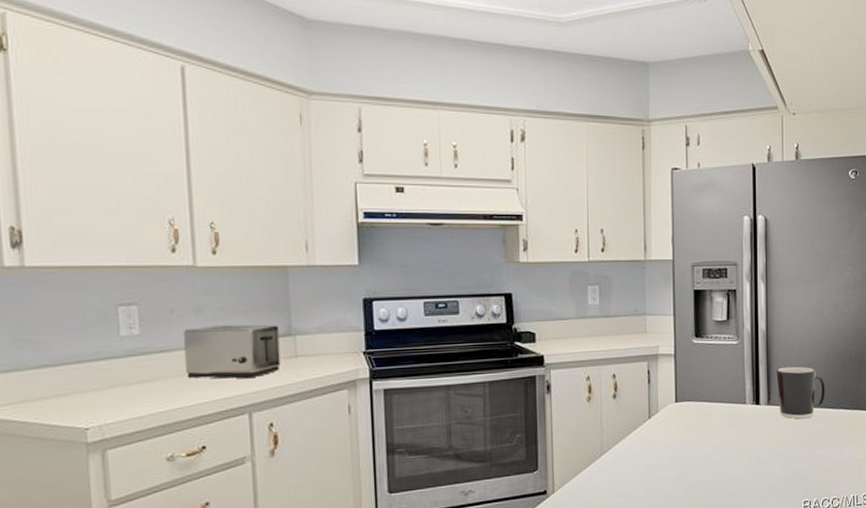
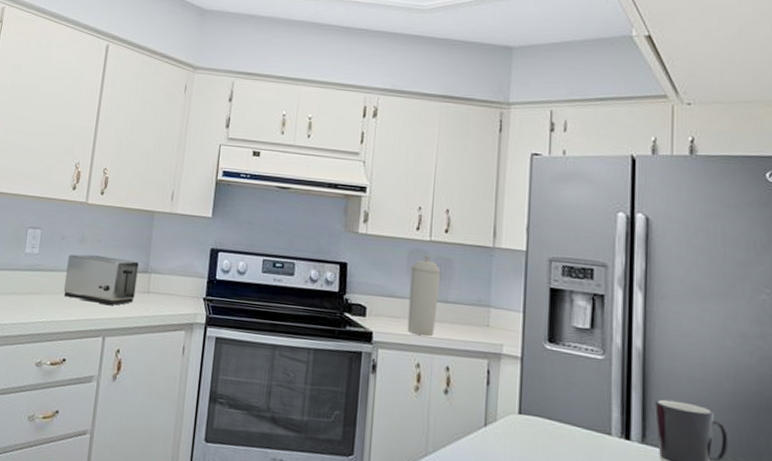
canister: none [573,274,601,352] -> present [407,254,441,337]

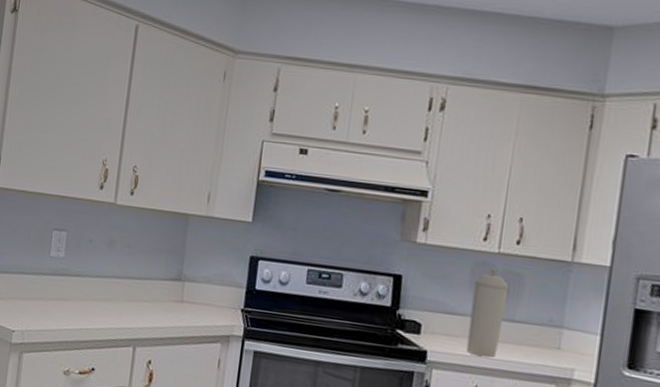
toaster: present [63,254,139,306] -> none [91,258,172,315]

